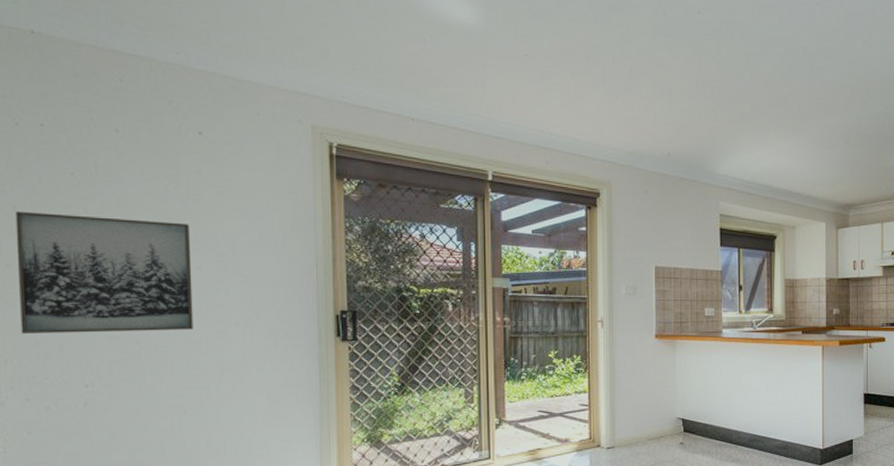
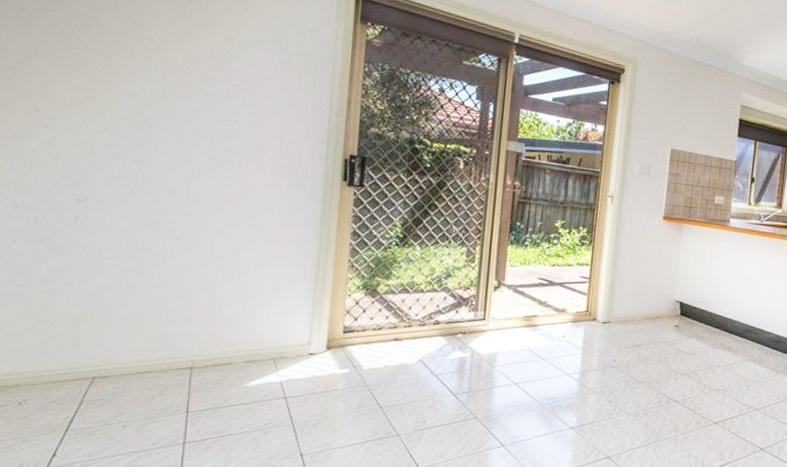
wall art: present [15,211,193,334] -> none [16,13,203,156]

